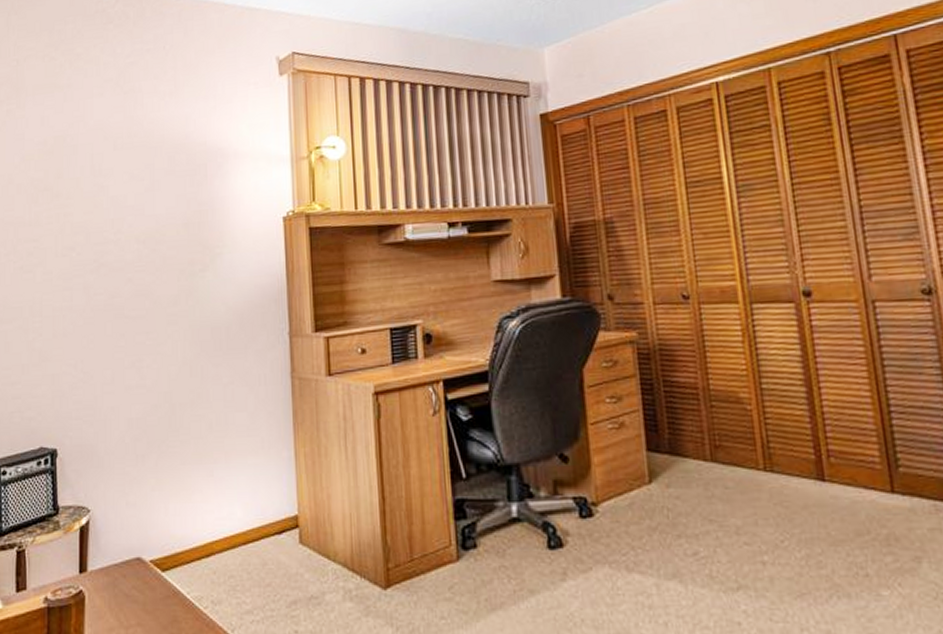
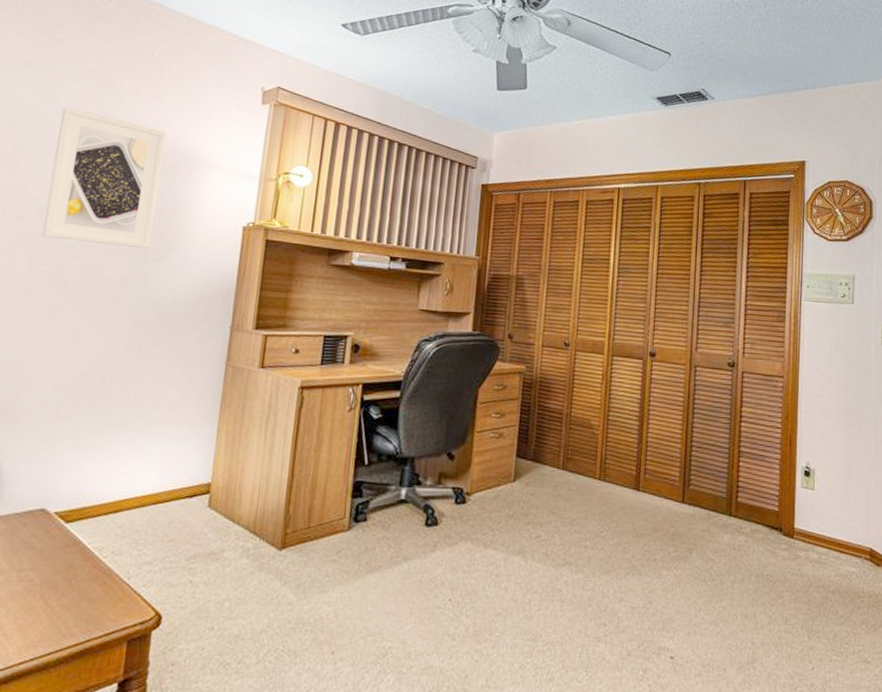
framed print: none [91,123,194,264] -> present [42,106,166,249]

